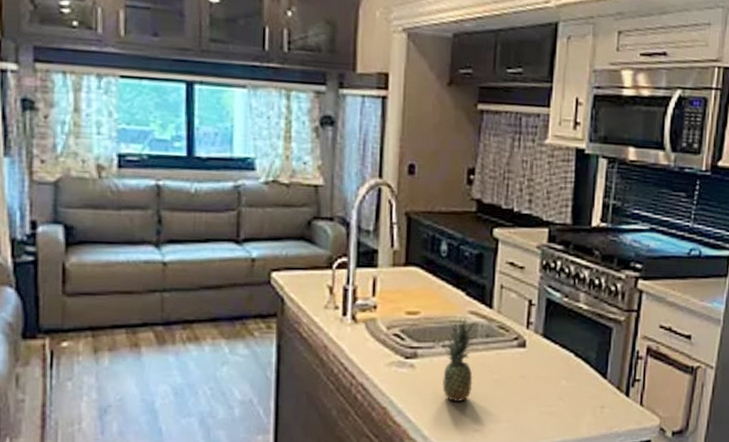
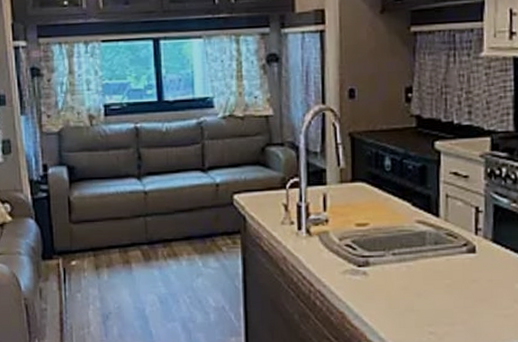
fruit: present [442,318,478,401] -> none [393,227,426,306]

